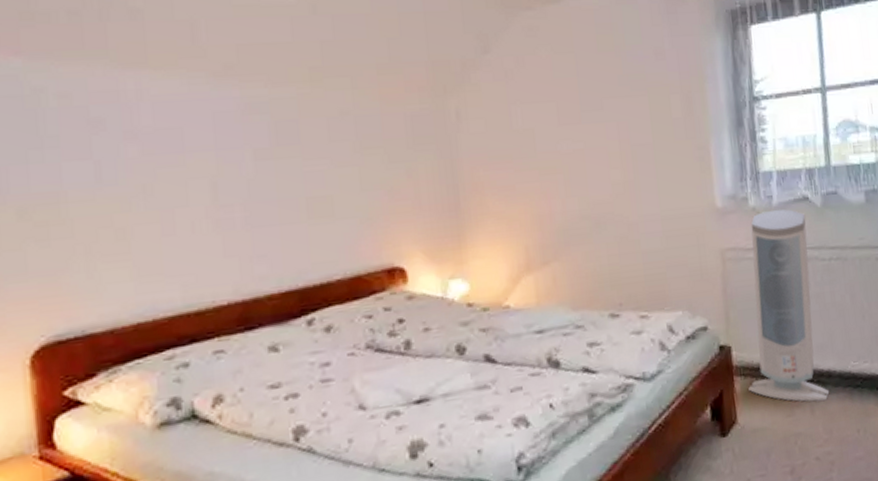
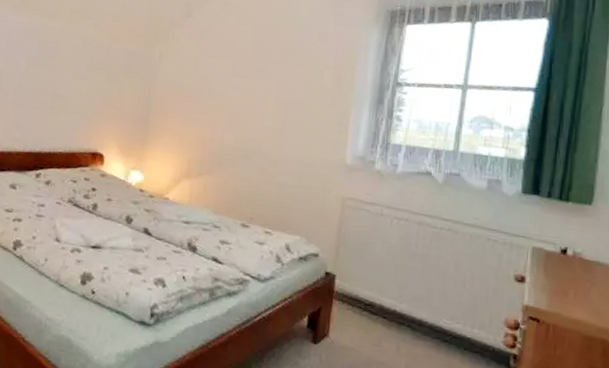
air purifier: present [748,209,830,402] -> none [344,176,426,344]

